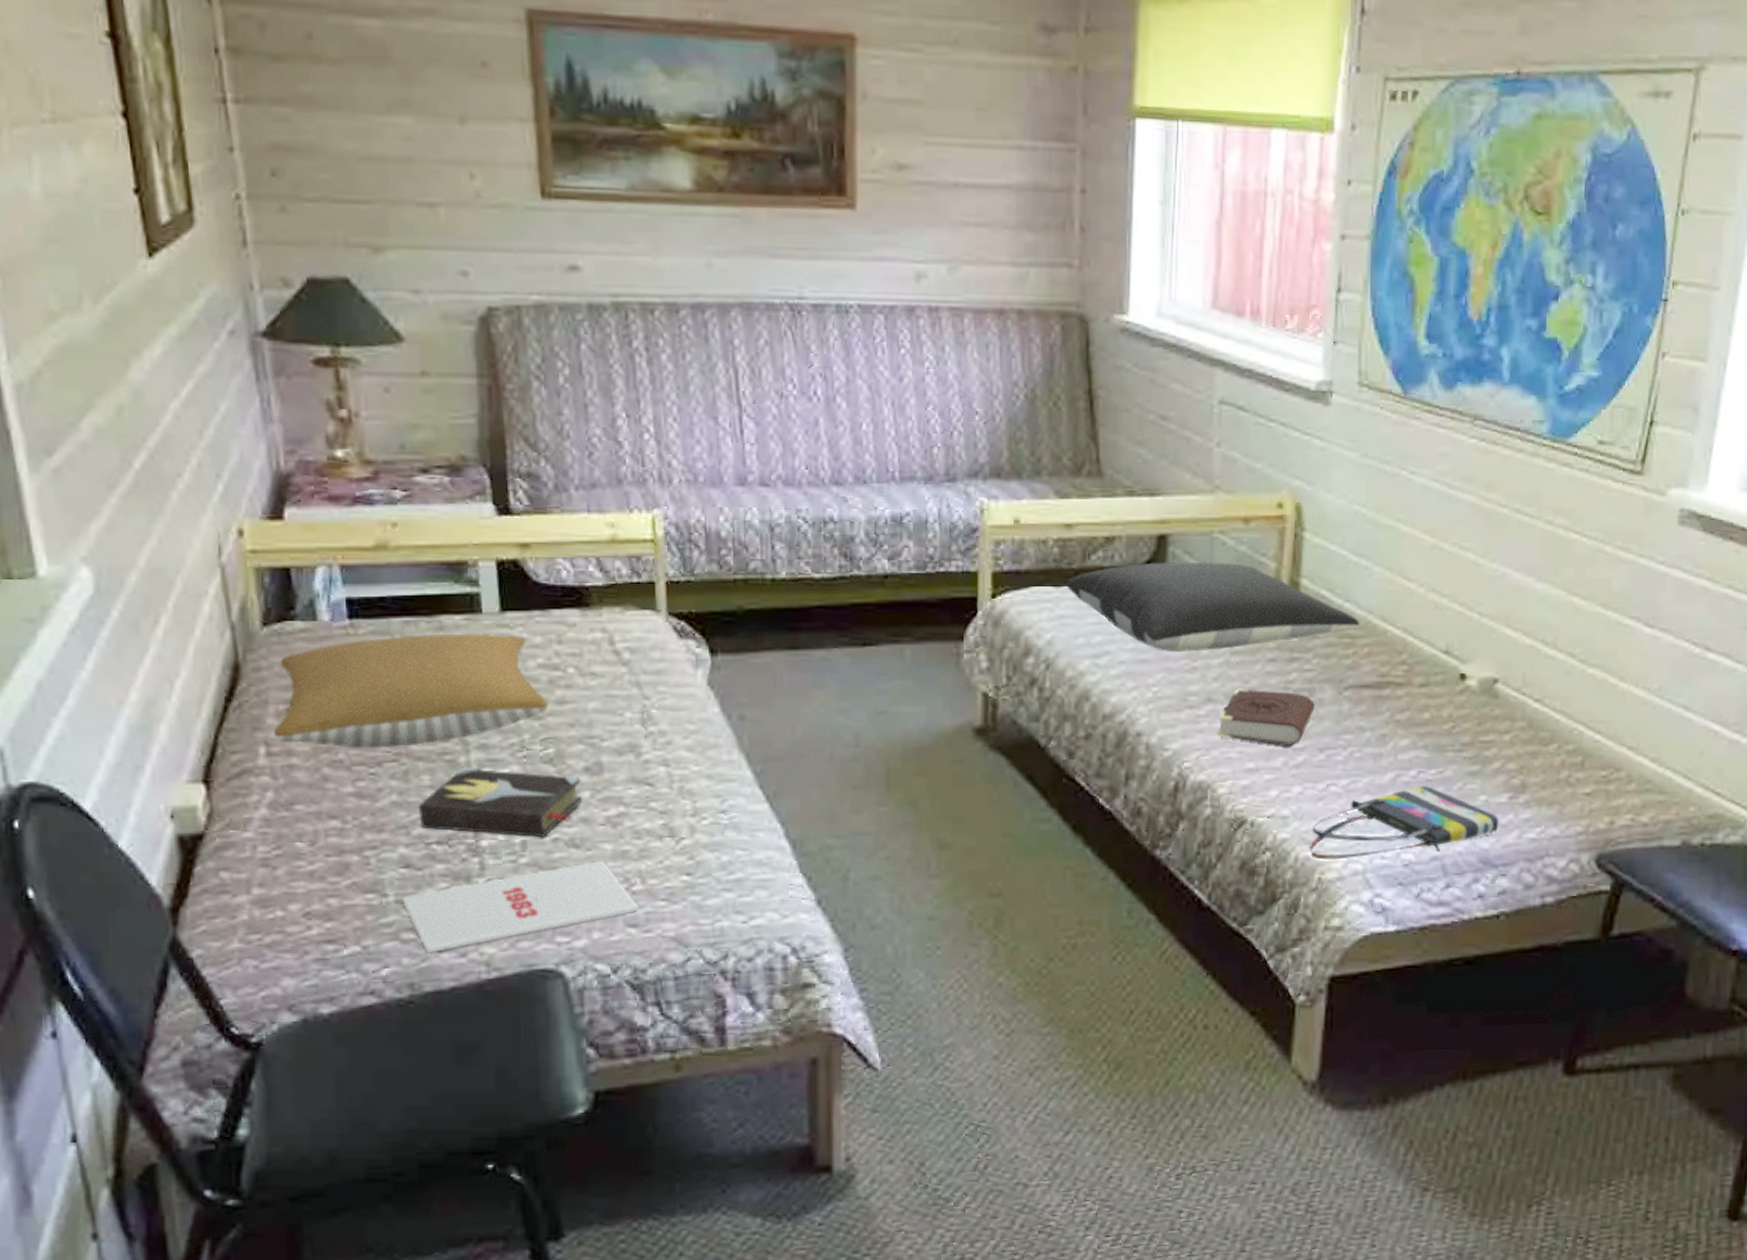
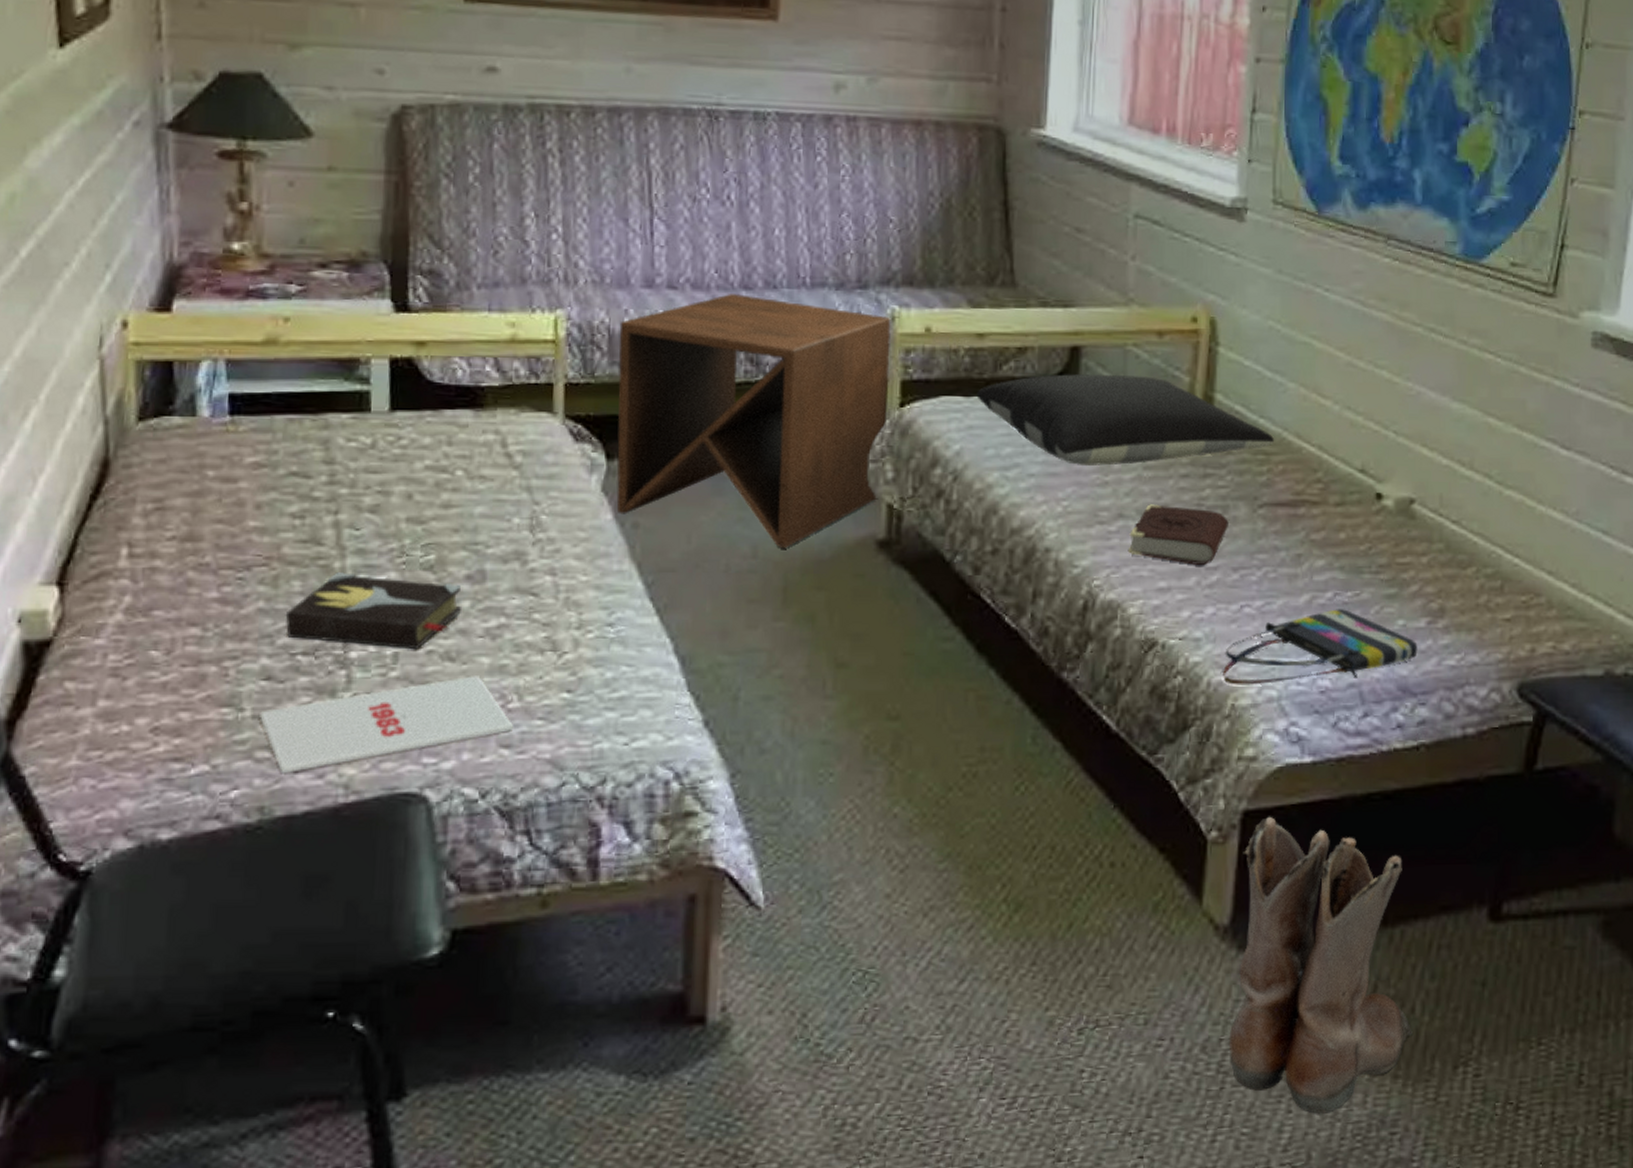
pillow: present [274,633,549,749] -> none [138,432,433,552]
side table: none [715,490,980,737] -> present [616,294,891,549]
boots: none [1316,981,1489,1248] -> present [1228,816,1412,1114]

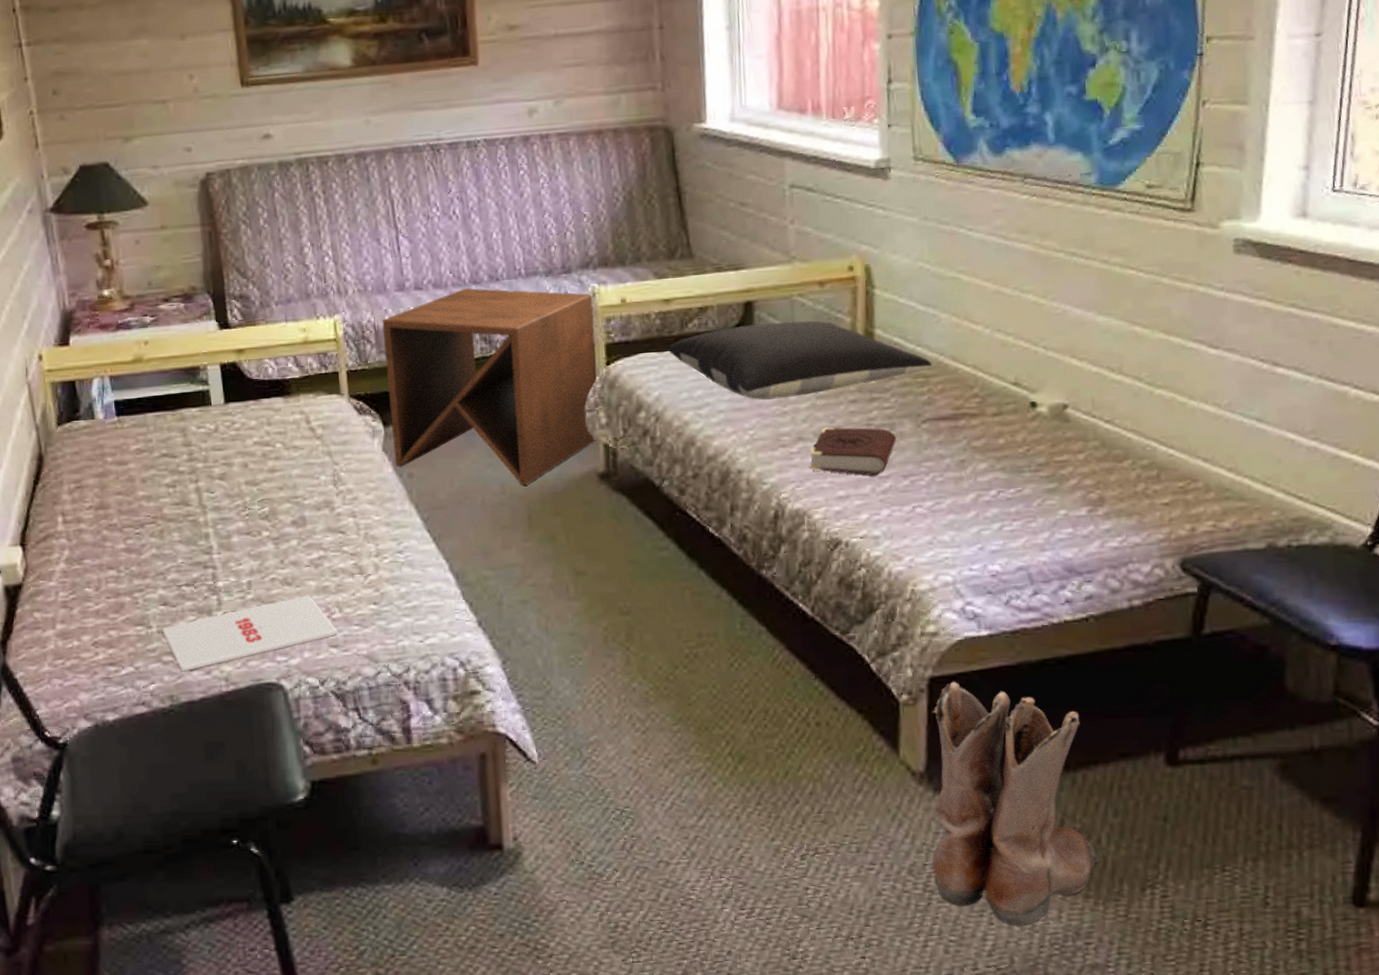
hardback book: present [285,572,463,648] -> none [171,525,292,578]
tote bag: present [1223,609,1418,685] -> none [901,504,1081,574]

